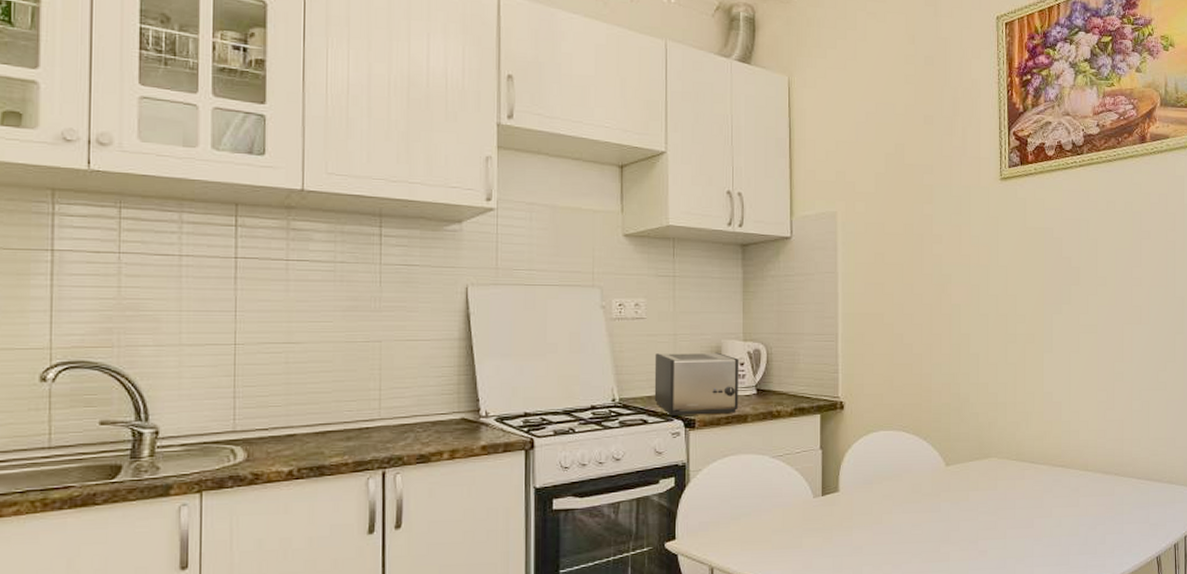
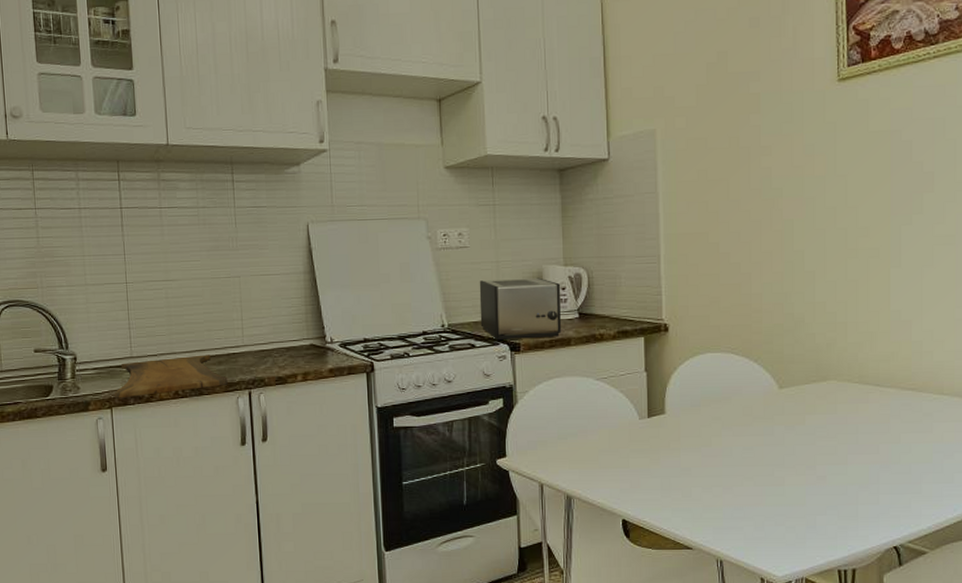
cutting board: none [206,429,357,481] -> present [114,354,228,398]

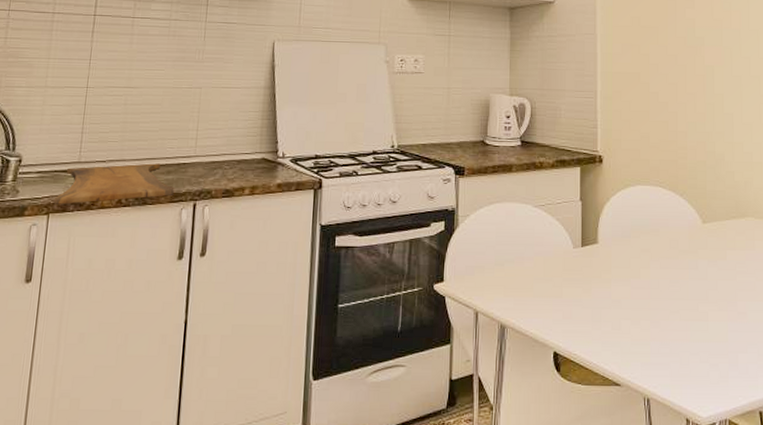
toaster: present [479,277,561,341] -> none [428,105,506,164]

